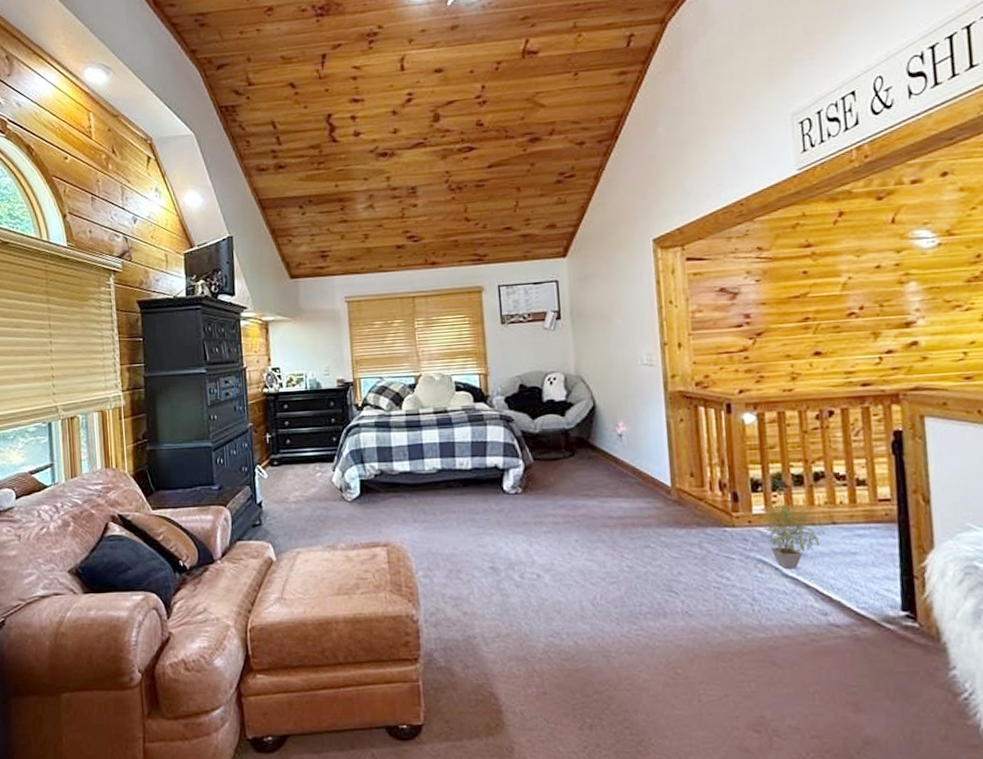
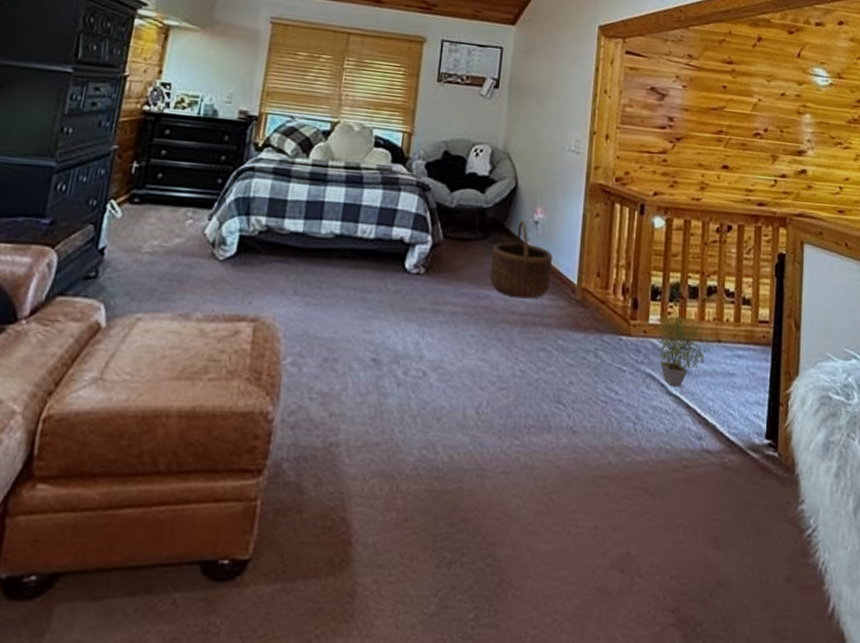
basket: none [581,435,644,504] -> present [489,220,552,299]

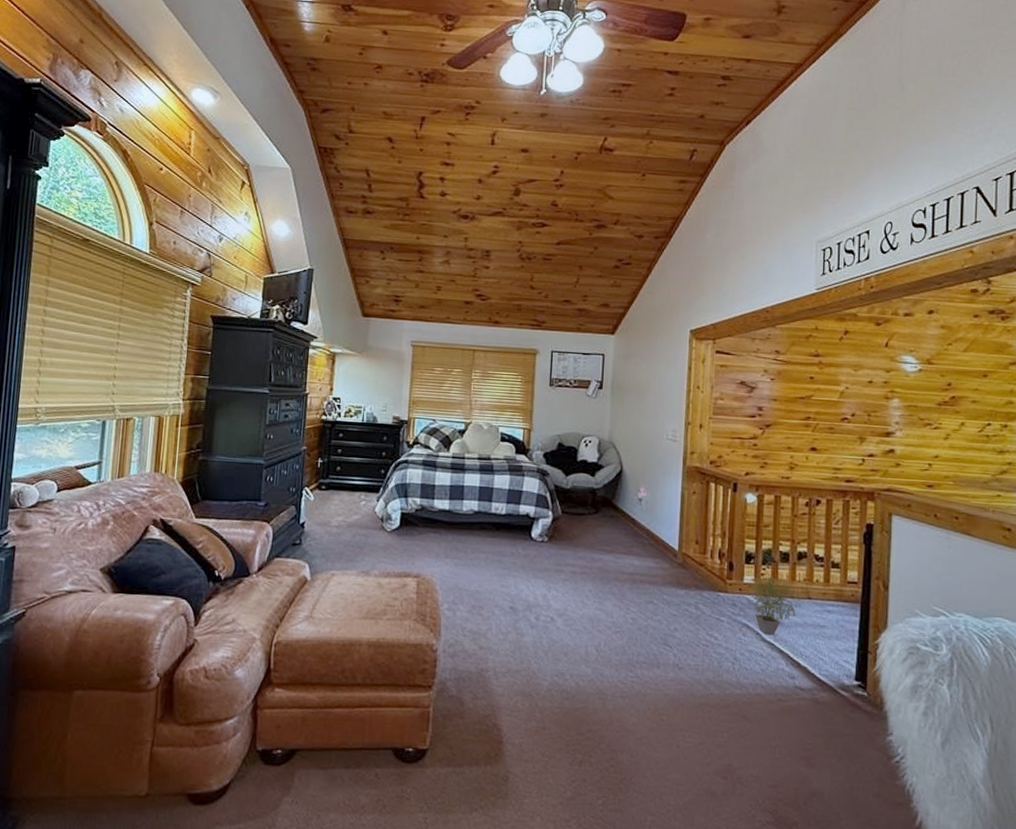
basket: present [489,220,552,299] -> none [601,498,655,562]

